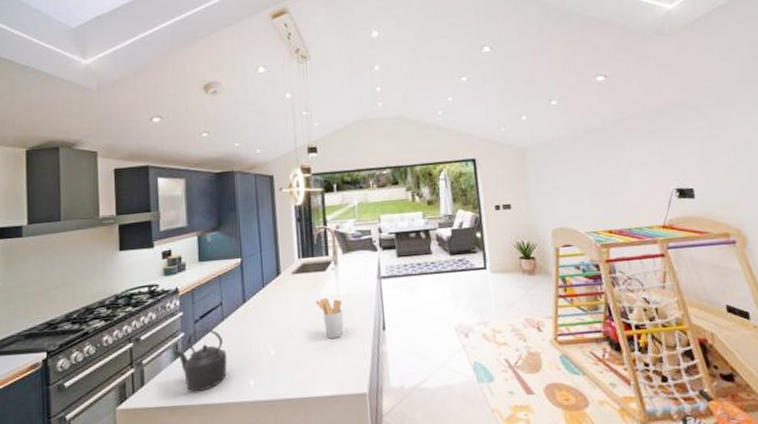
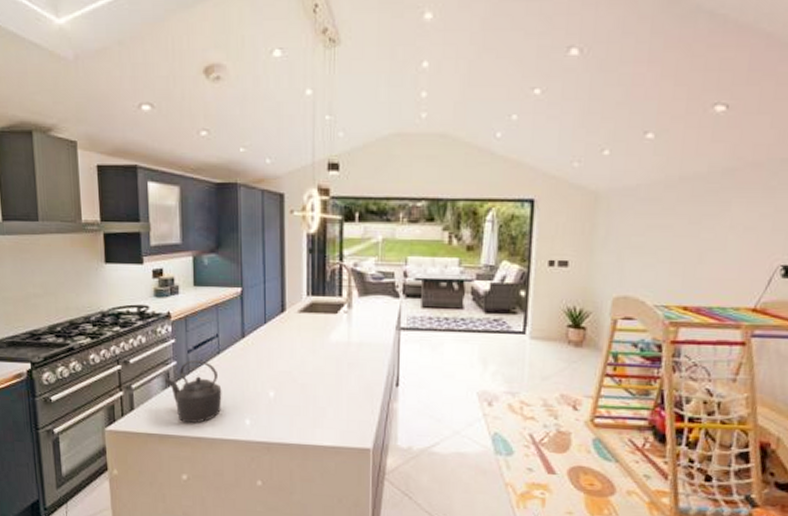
utensil holder: present [315,297,344,339] -> none [323,343,353,388]

